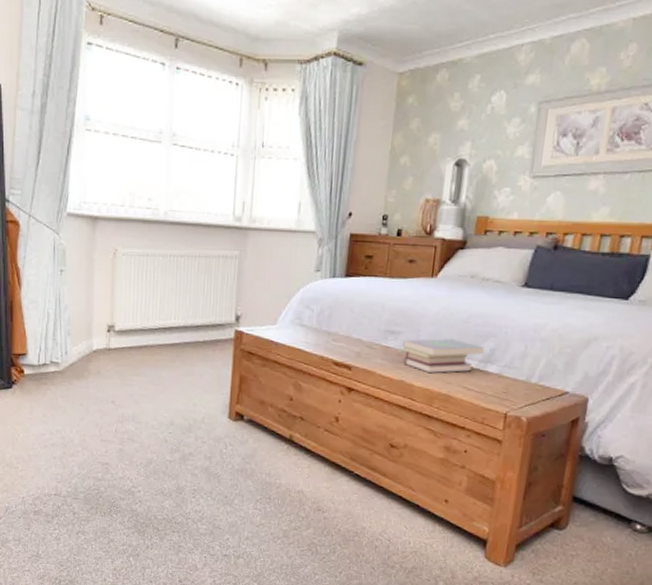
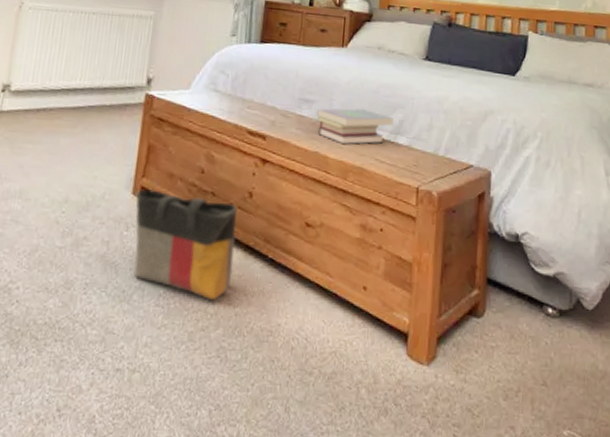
tote bag: none [232,414,324,506] -> present [133,189,237,300]

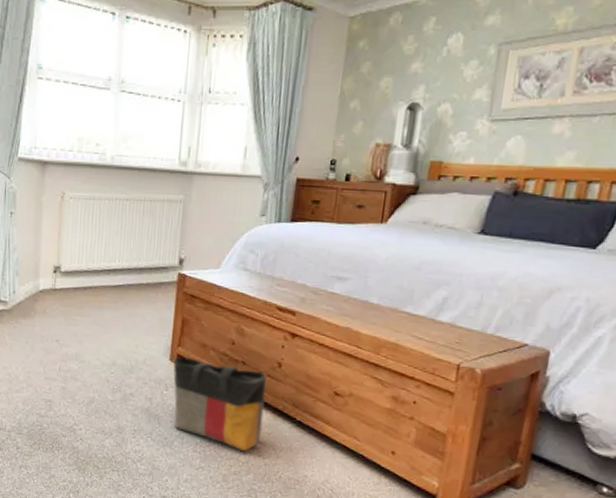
books: present [317,108,393,145] -> none [350,286,436,322]

